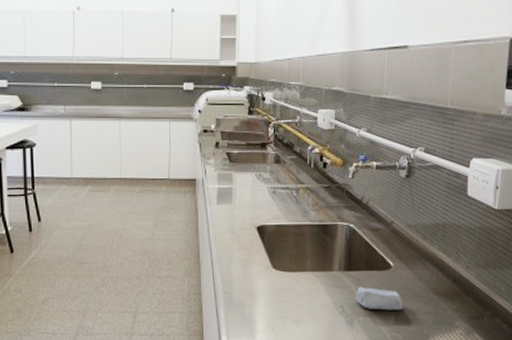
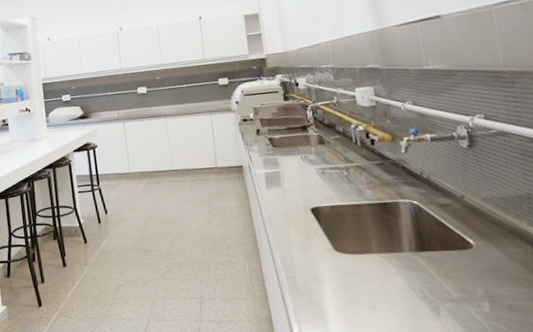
soap bar: present [356,287,404,311] -> none [435,269,499,296]

